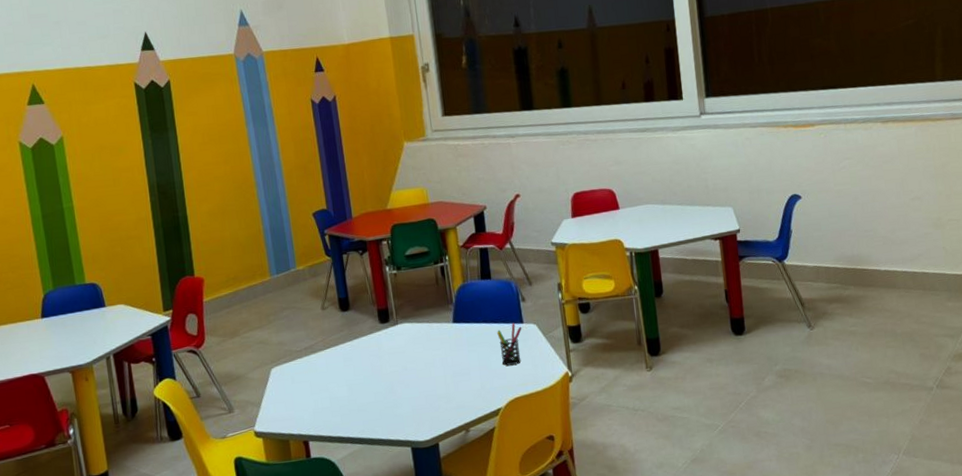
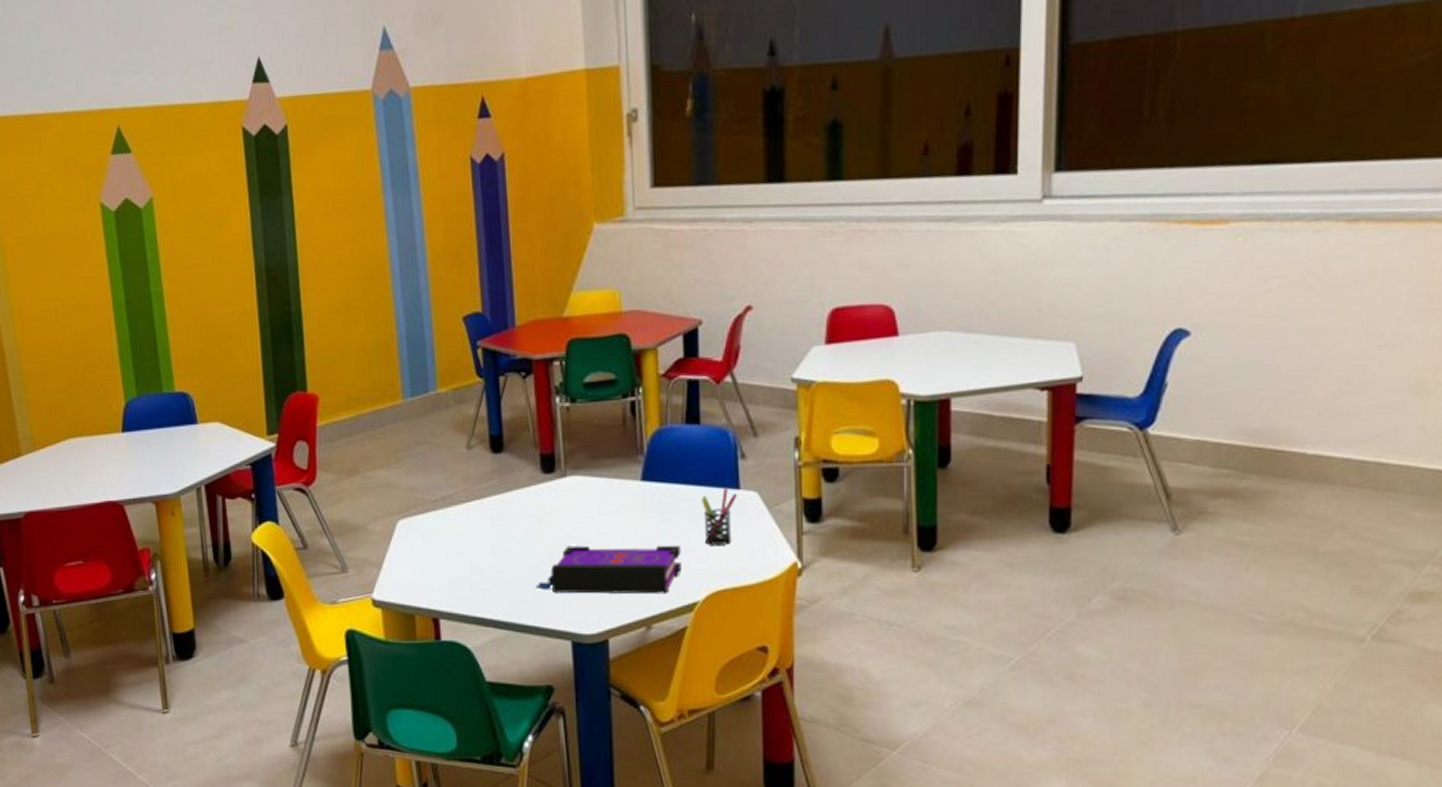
board game: none [381,367,487,412] -> present [536,545,681,594]

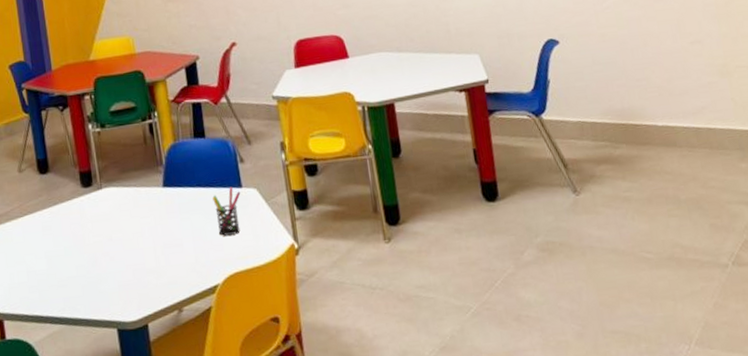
board game: present [536,545,681,594] -> none [84,238,202,288]

